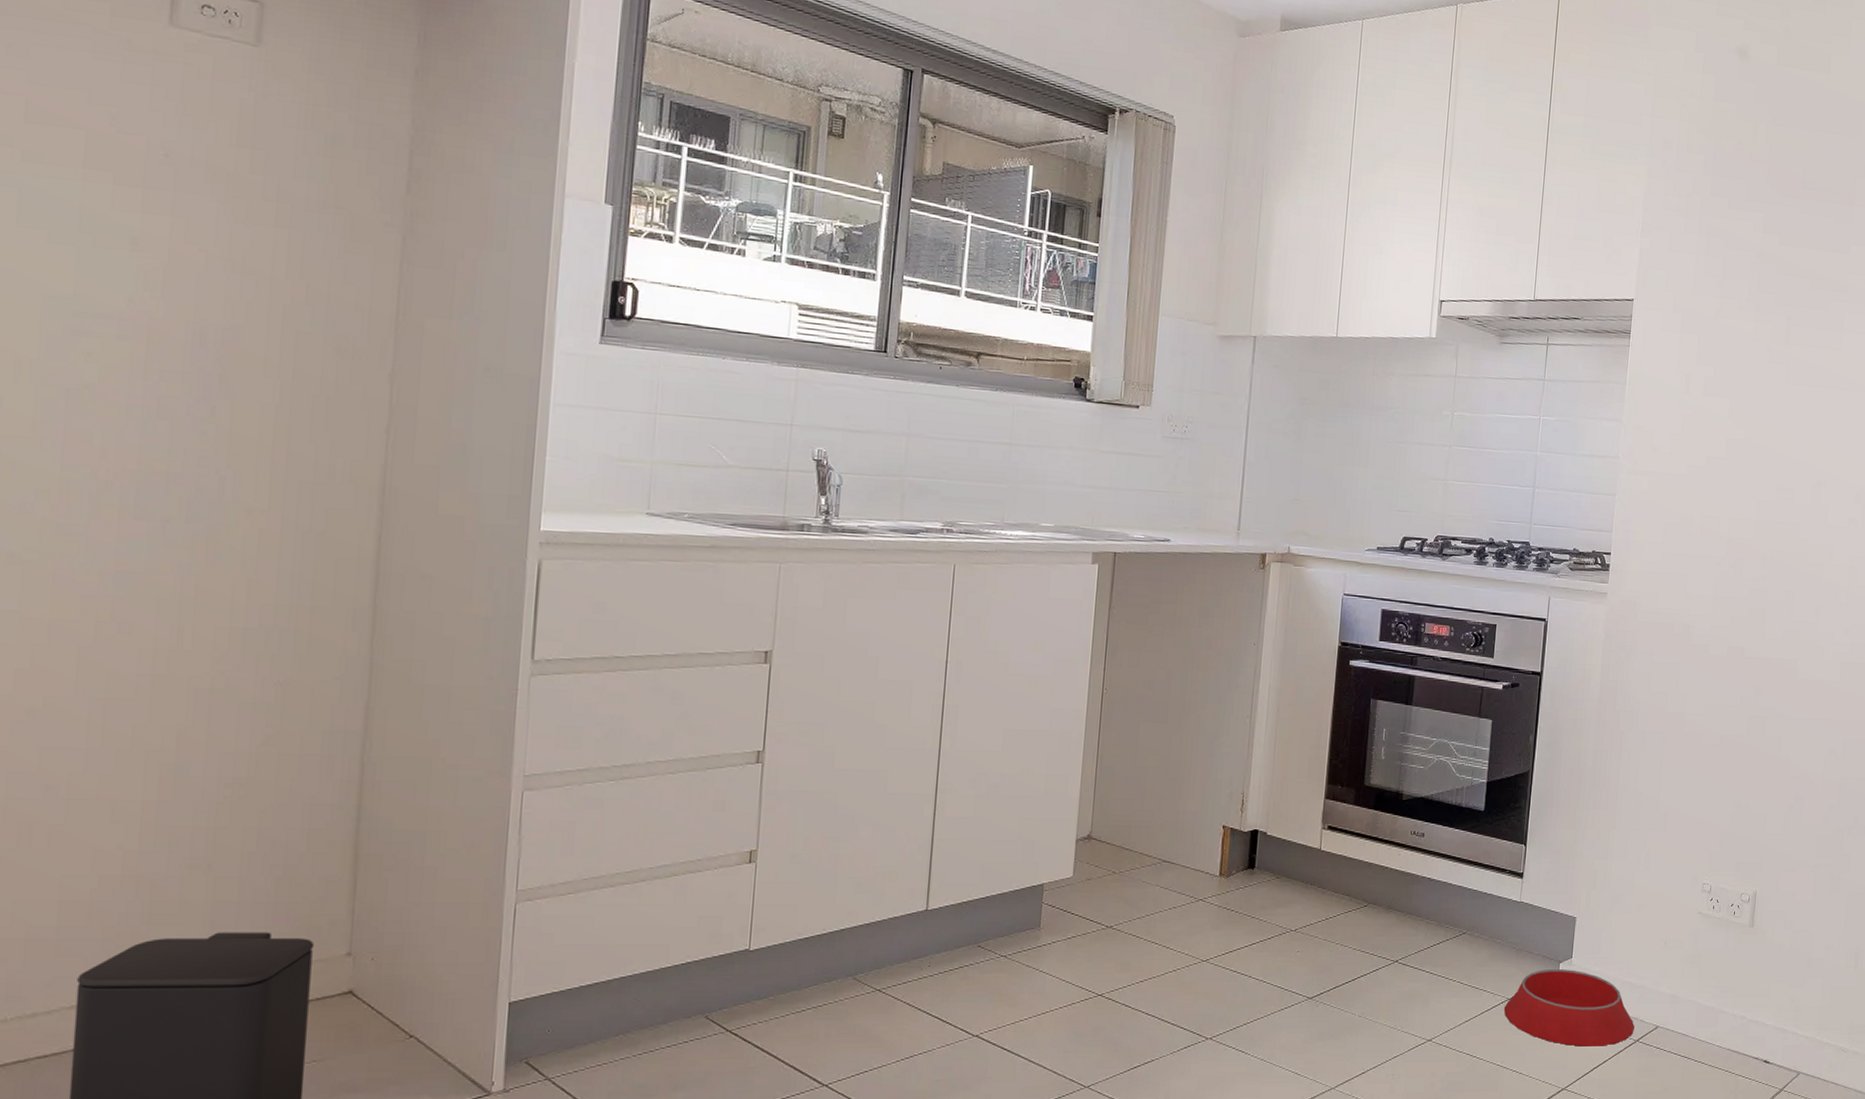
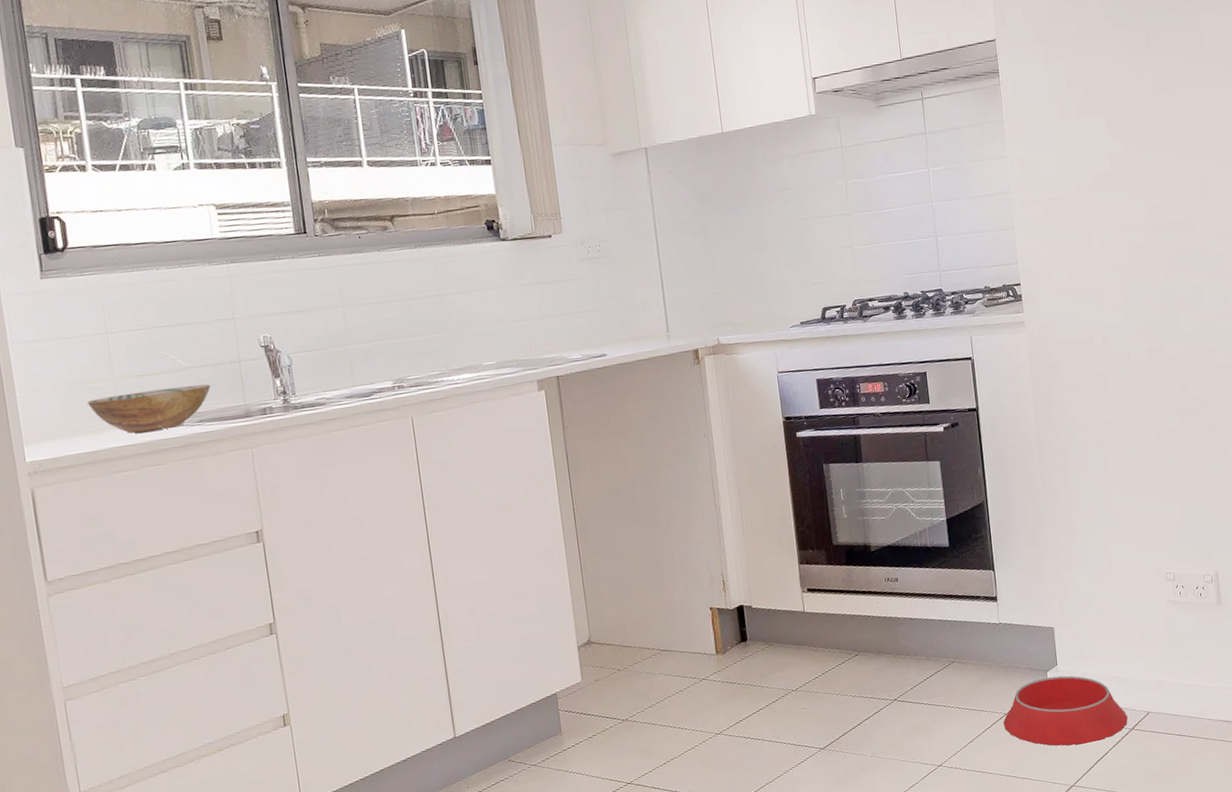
bowl: none [619,479,752,526] -> present [87,384,211,434]

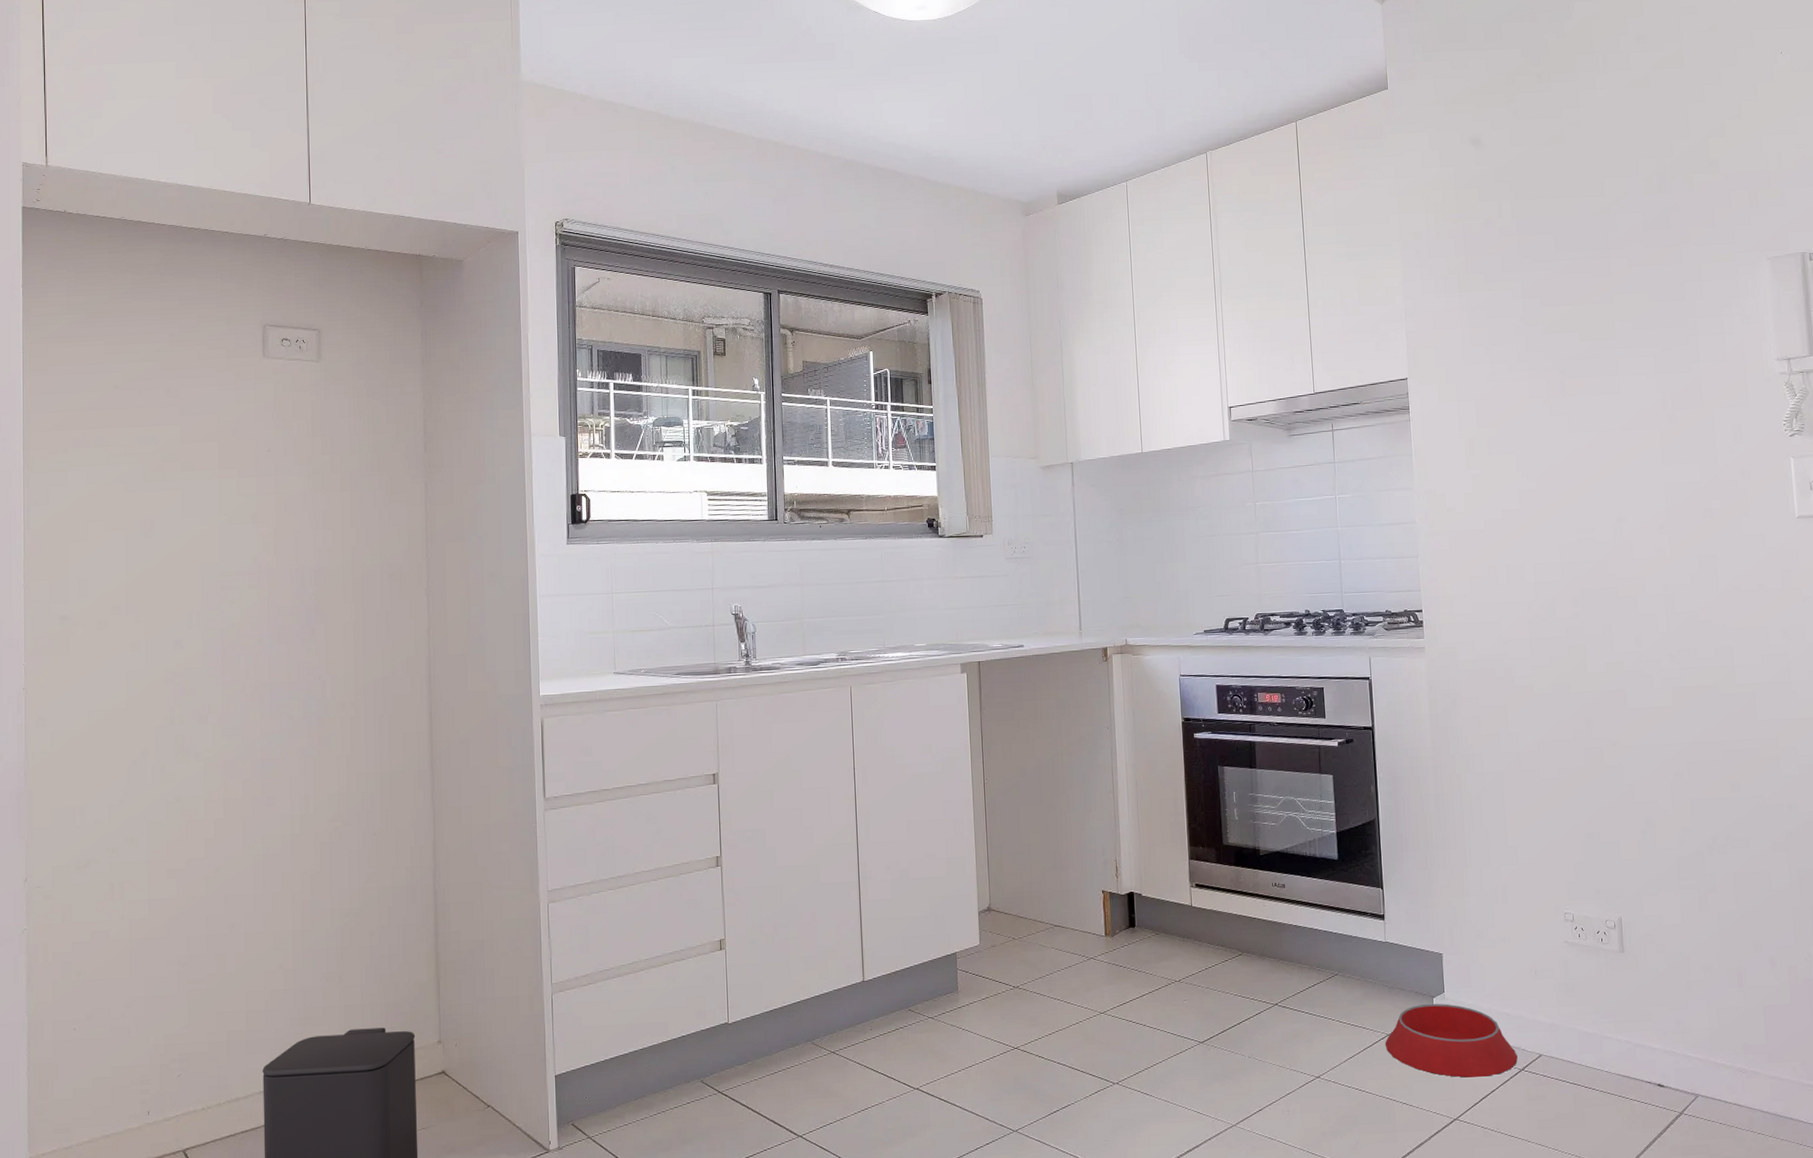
bowl: present [87,384,211,434] -> none [592,642,689,679]

